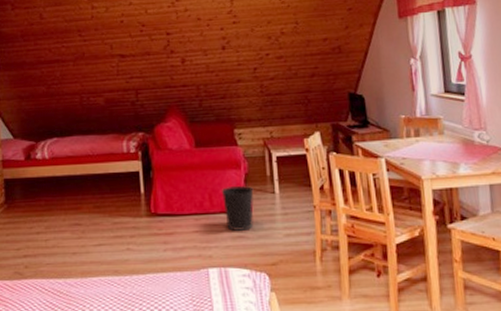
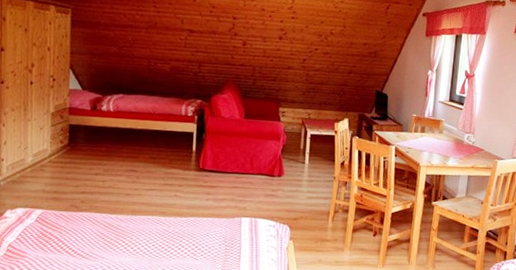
wastebasket: present [221,185,254,231] -> none [261,153,288,191]

